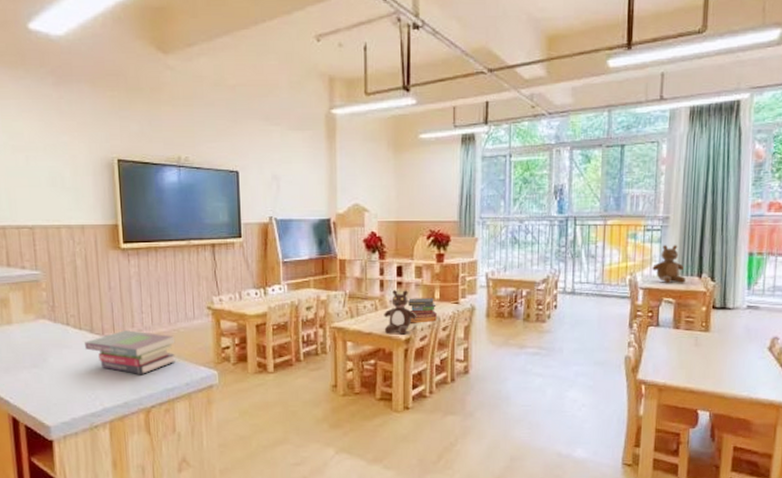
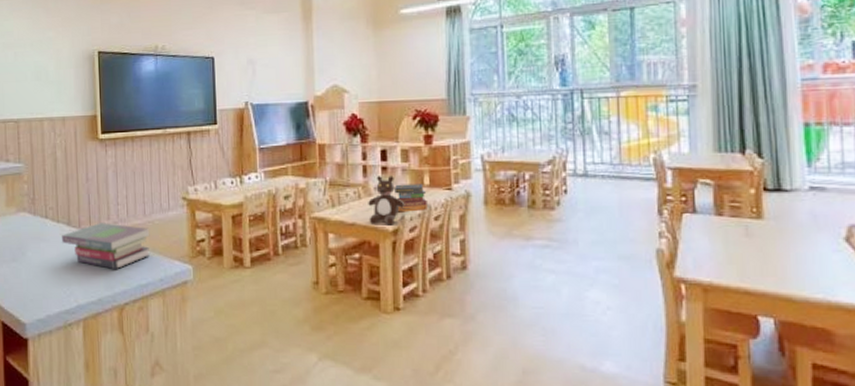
teddy bear: present [652,245,686,284] -> none [681,117,725,163]

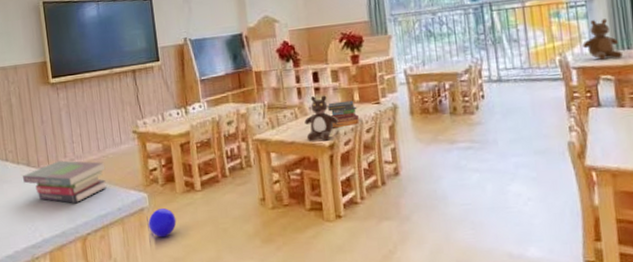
ball: none [191,283,221,315] -> present [148,208,177,238]
teddy bear: none [681,117,725,163] -> present [582,19,623,61]

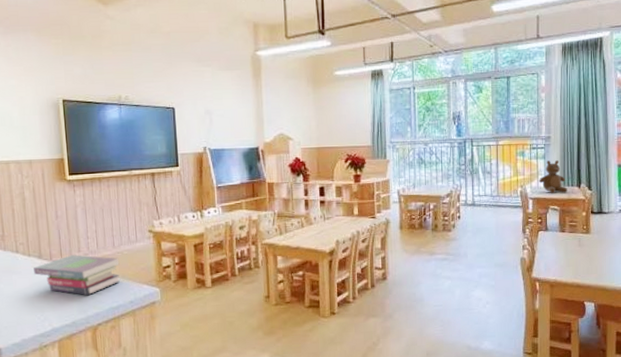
ball: present [148,208,177,238] -> none [159,302,186,329]
stuffed animal: present [304,95,339,141] -> none [309,208,339,248]
books: present [328,100,359,128] -> none [331,214,356,237]

